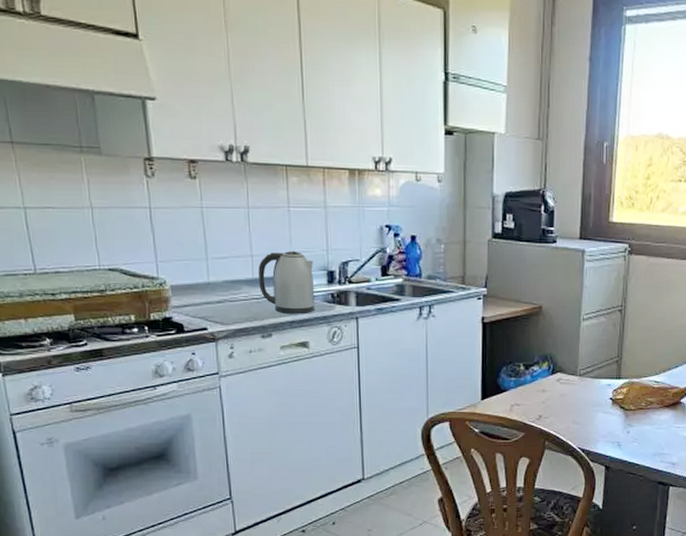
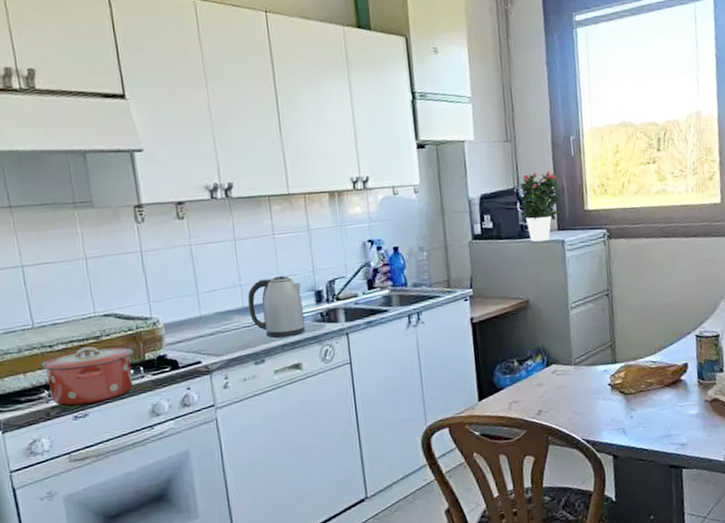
casserole: none [41,300,140,358] -> present [40,346,135,407]
potted flower: none [543,175,588,249] -> present [518,171,560,242]

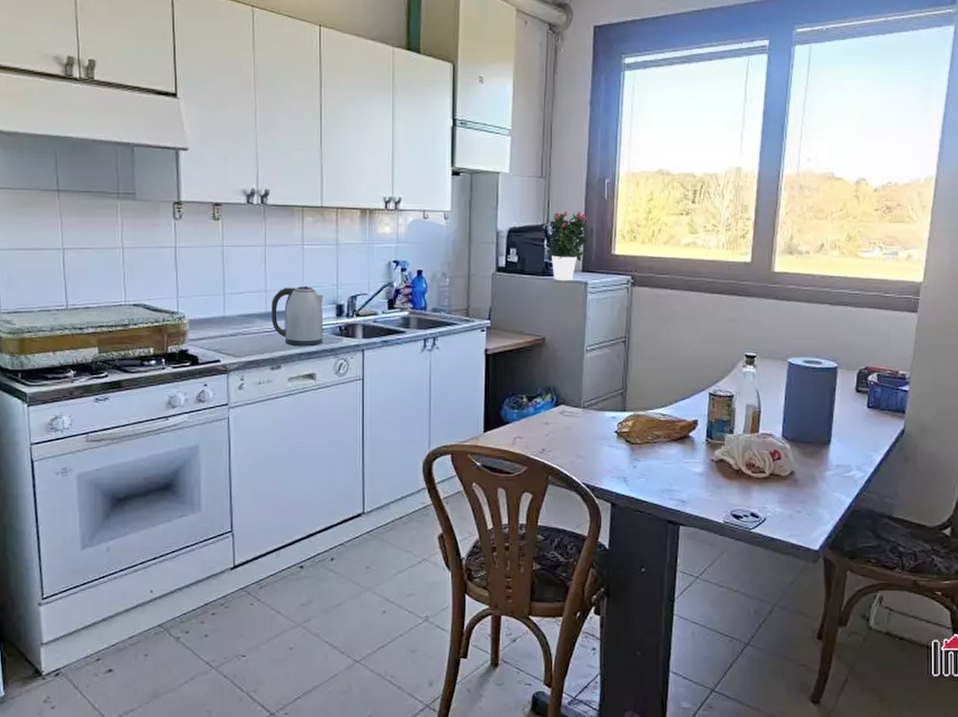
casserole: present [40,346,135,407] -> none [69,334,159,389]

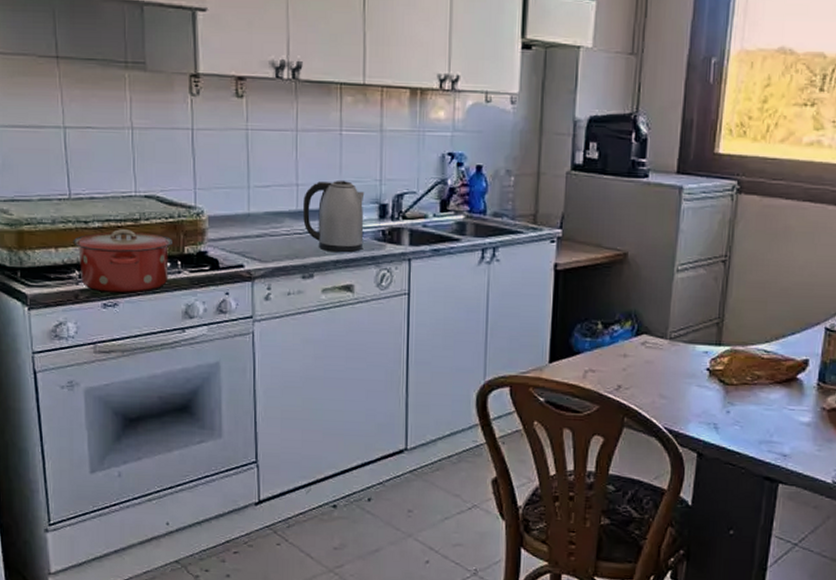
casserole: none [69,334,159,389] -> present [73,229,174,294]
potted flower: present [546,211,590,281] -> none [633,97,689,185]

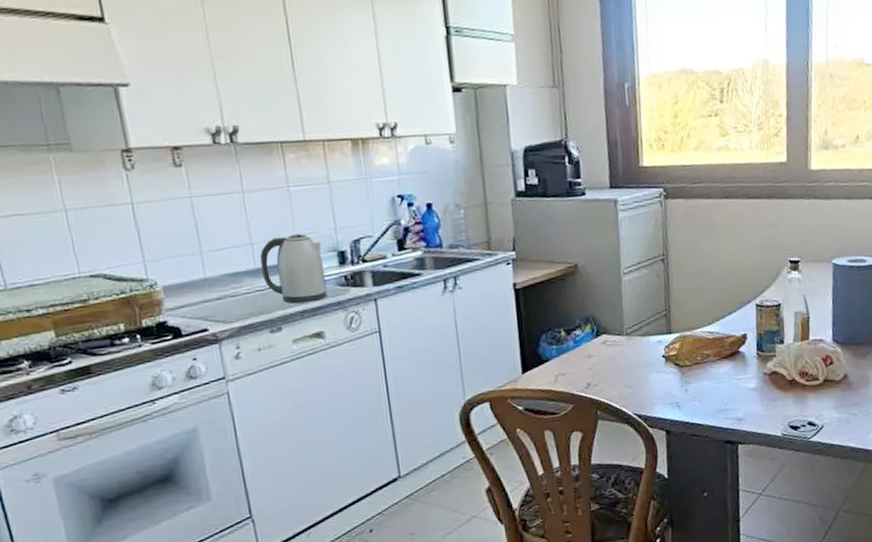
casserole: present [73,229,174,294] -> none [16,311,129,380]

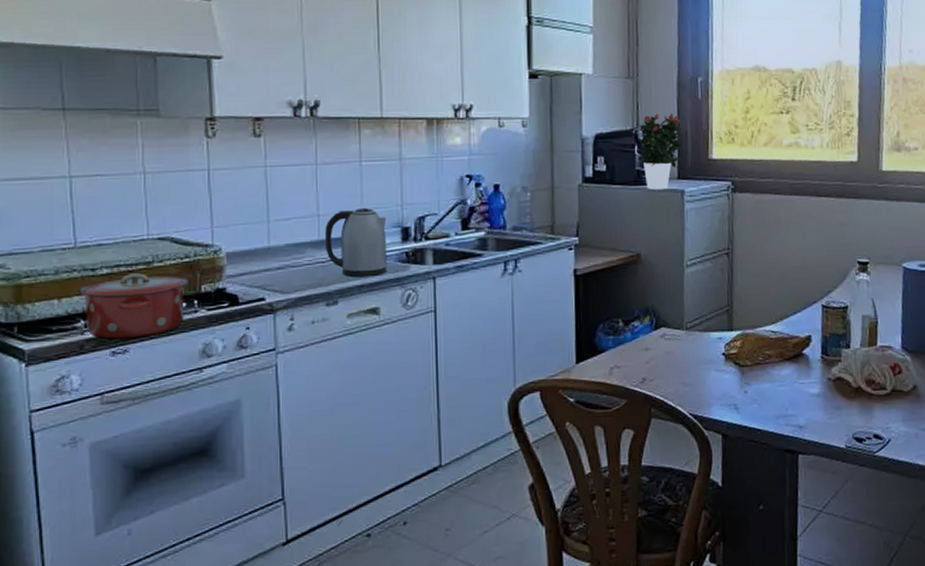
casserole: none [16,311,129,380] -> present [78,273,190,341]
potted flower: none [566,121,613,201] -> present [636,113,684,190]

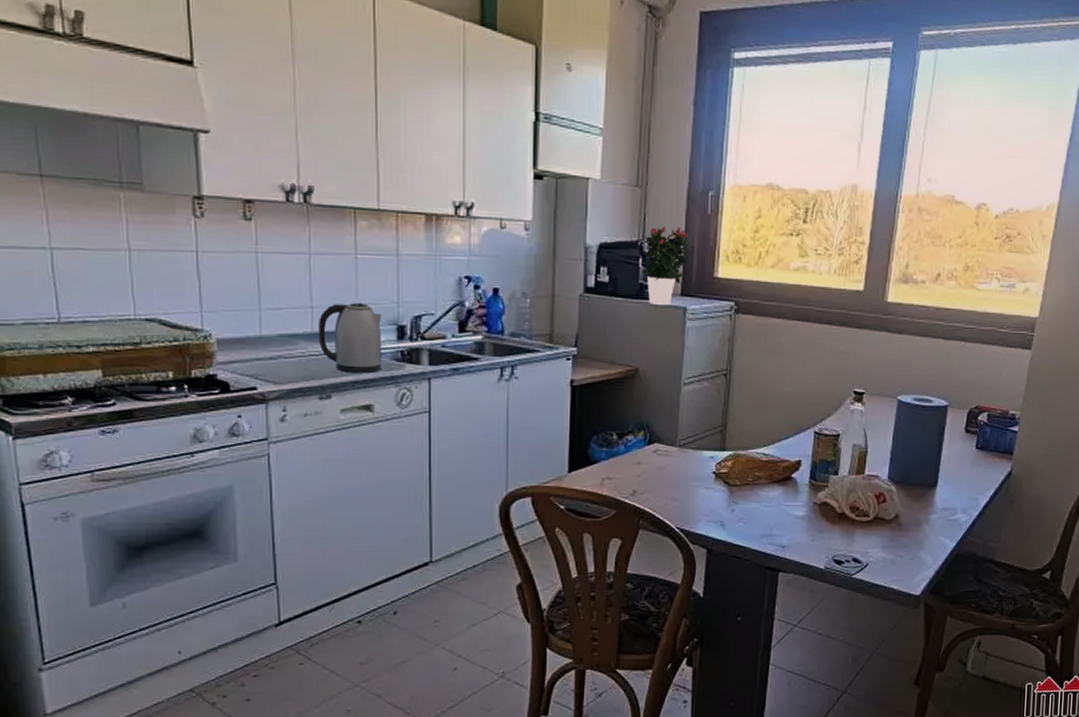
casserole: present [78,273,190,341] -> none [64,353,179,420]

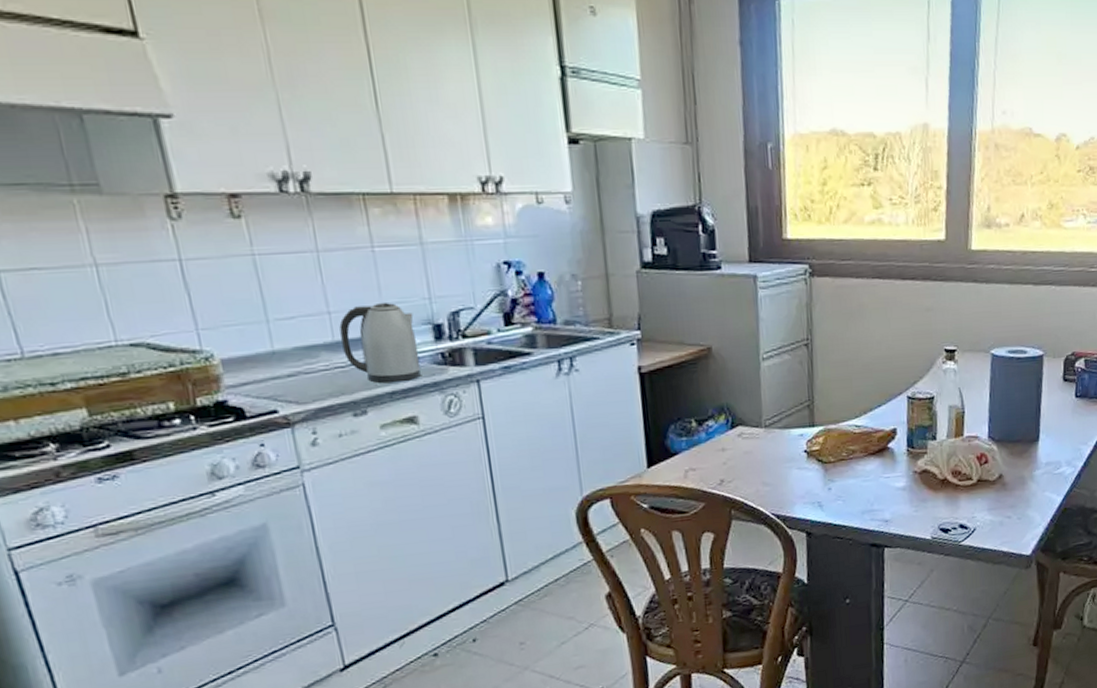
potted flower: present [641,226,691,306] -> none [700,186,754,276]

